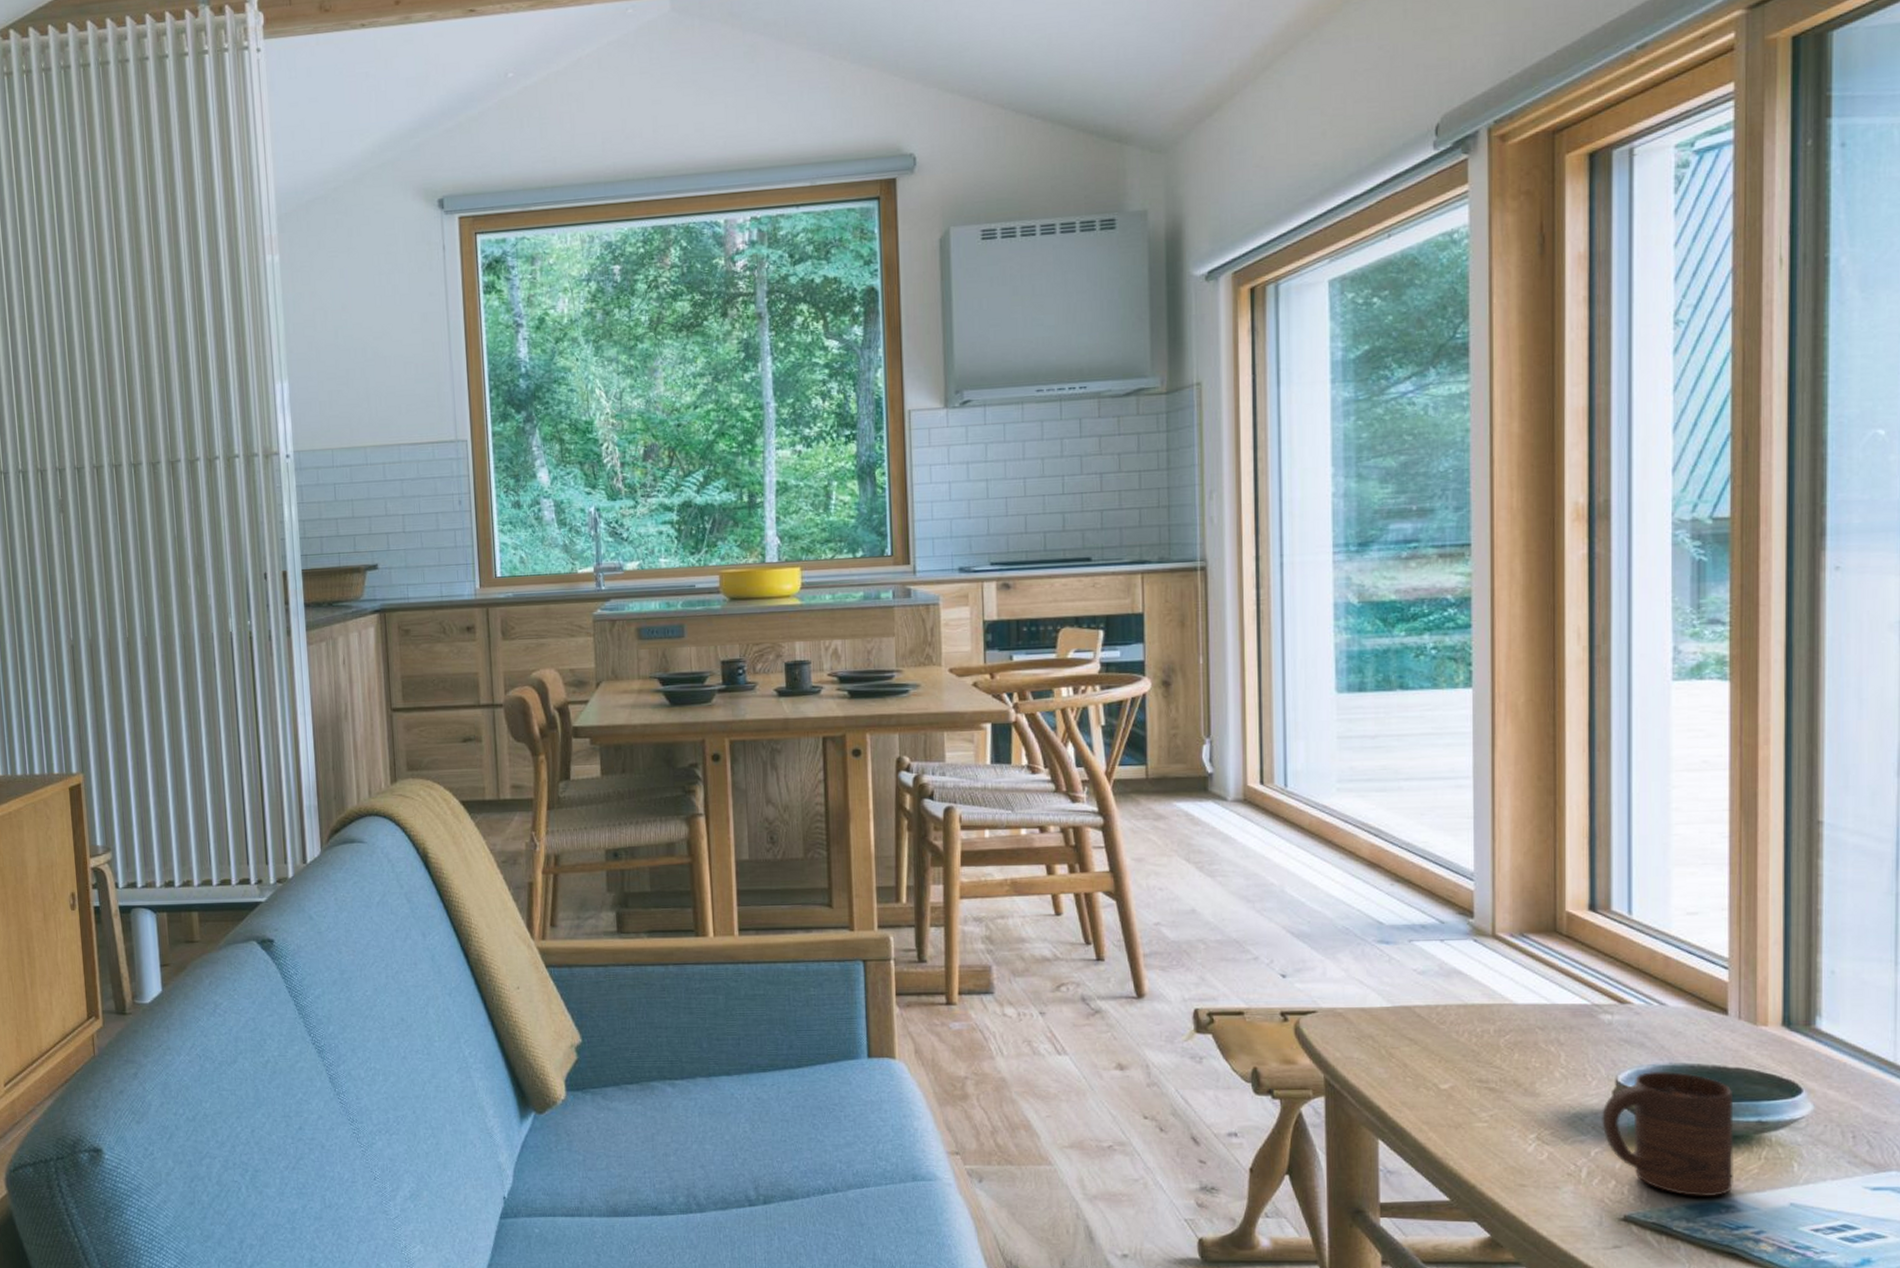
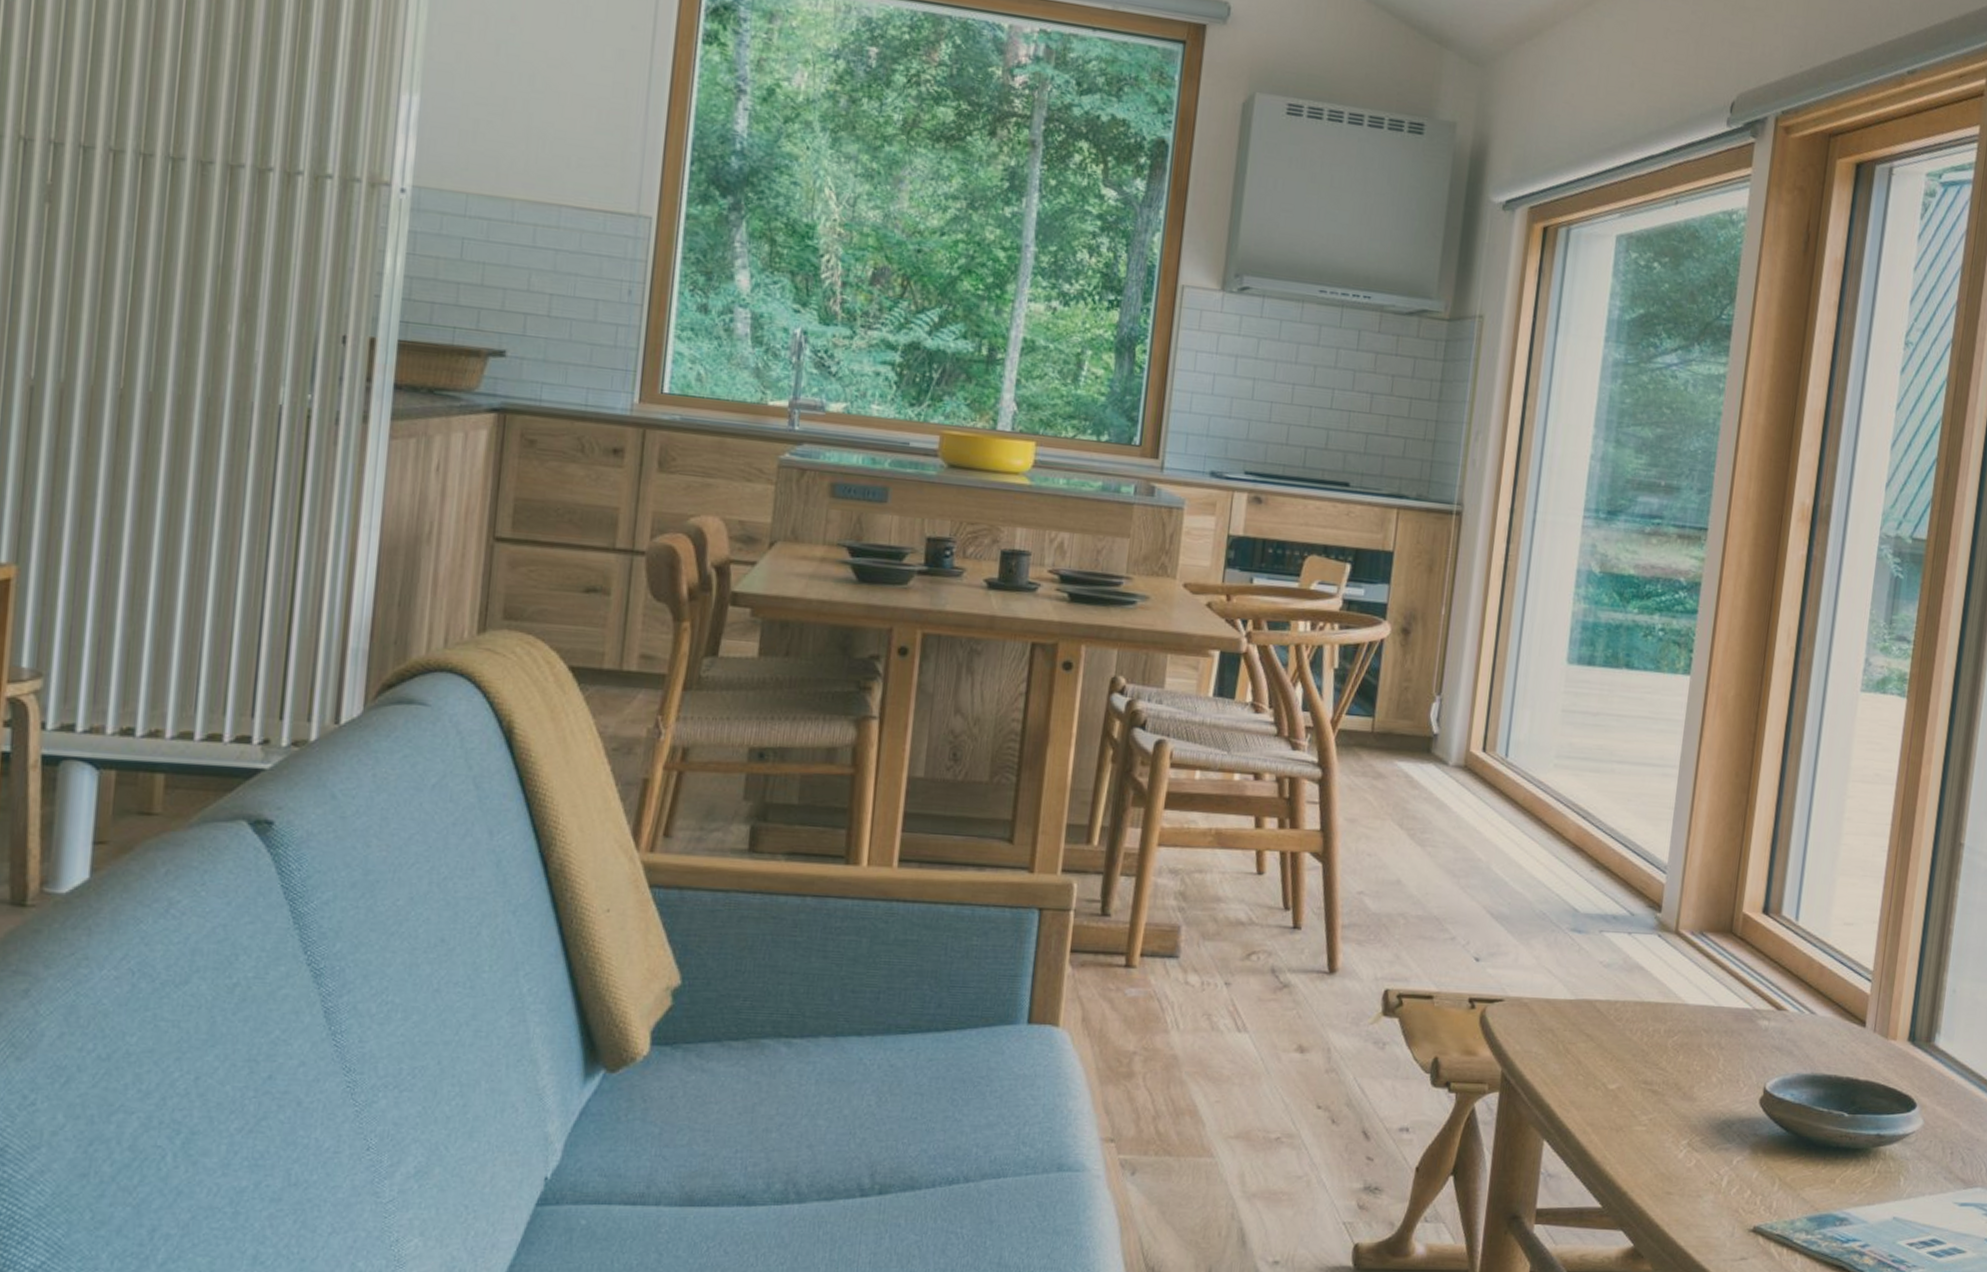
cup: present [1602,1071,1734,1197] -> none [1746,1080,1860,1210]

